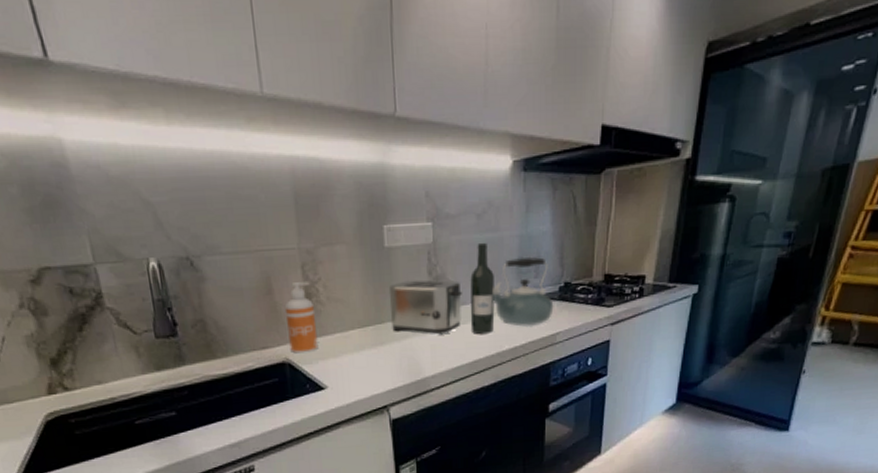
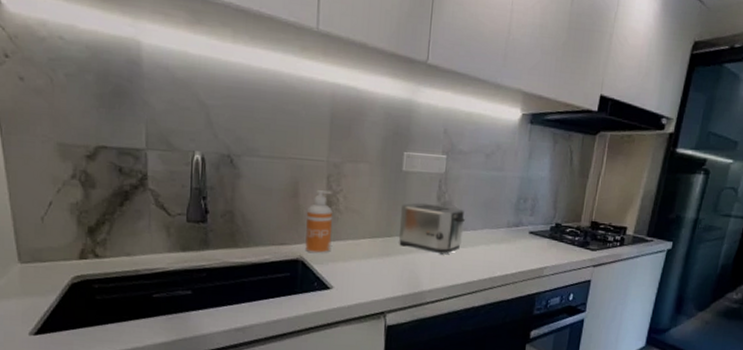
wine bottle: present [470,242,495,335] -> none [468,178,495,260]
kettle: present [493,256,554,328] -> none [491,196,544,259]

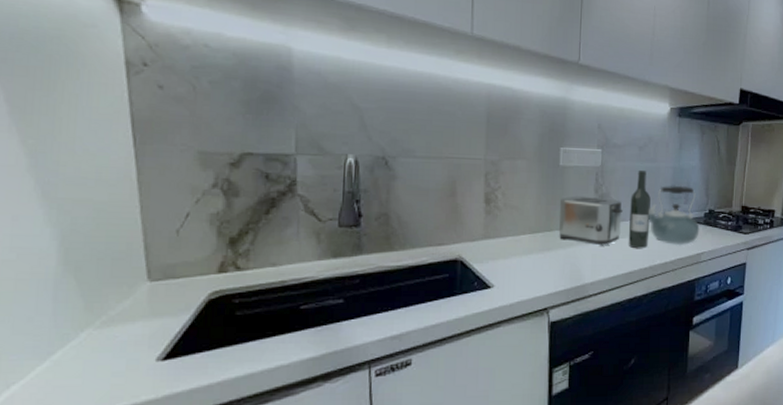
soap dispenser: present [305,189,333,254] -> none [464,187,492,252]
wine bottle: none [468,178,495,260] -> present [628,169,651,249]
kettle: none [491,196,544,259] -> present [649,185,700,246]

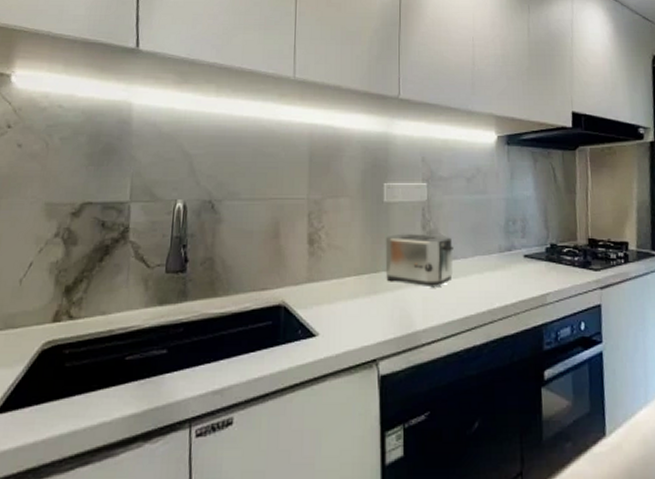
wine bottle: present [628,169,651,249] -> none [461,202,485,291]
kettle: present [649,185,700,246] -> none [482,218,542,286]

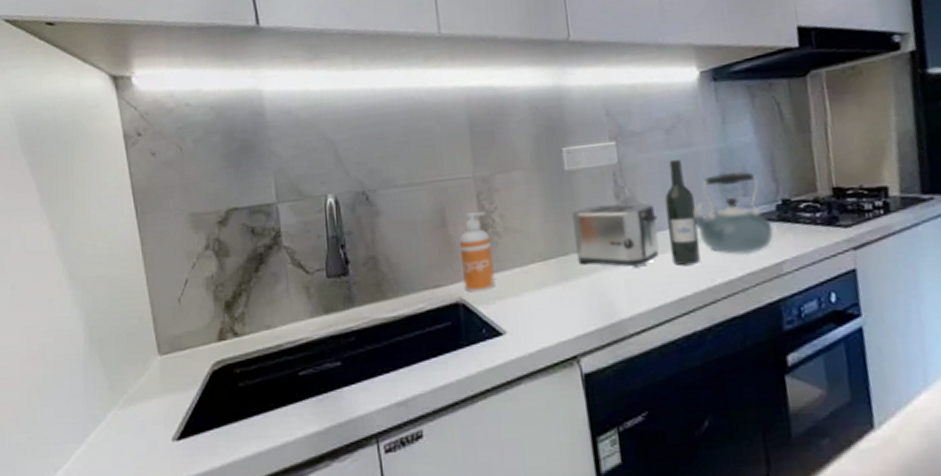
soap dispenser: none [287,227,316,297] -> present [458,211,496,293]
wine bottle: none [461,202,485,291] -> present [664,158,701,266]
kettle: none [482,218,542,286] -> present [693,171,774,256]

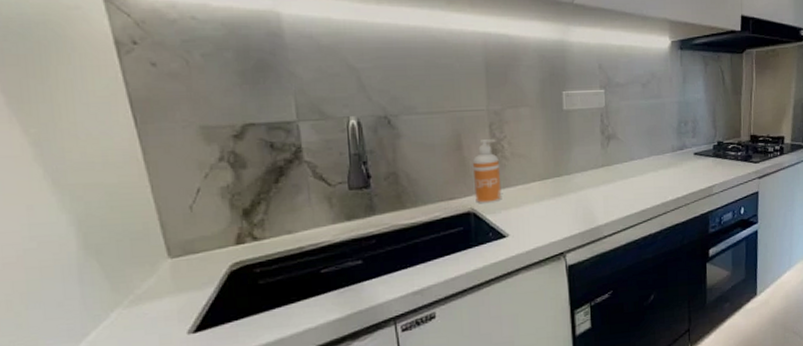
toaster: present [571,203,659,268] -> none [566,138,631,187]
wine bottle: present [664,158,701,266] -> none [637,107,660,187]
kettle: present [693,171,774,256] -> none [657,119,710,181]

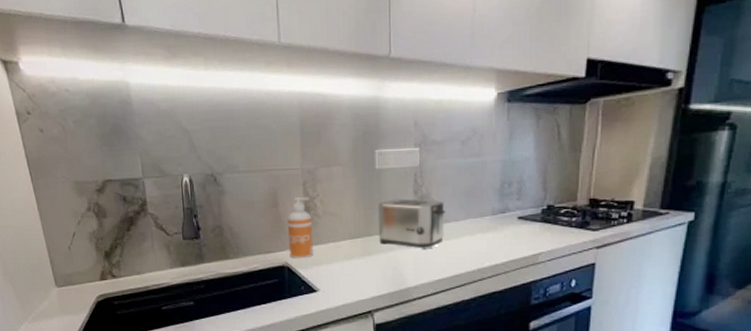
toaster: none [566,138,631,187] -> present [377,198,445,249]

